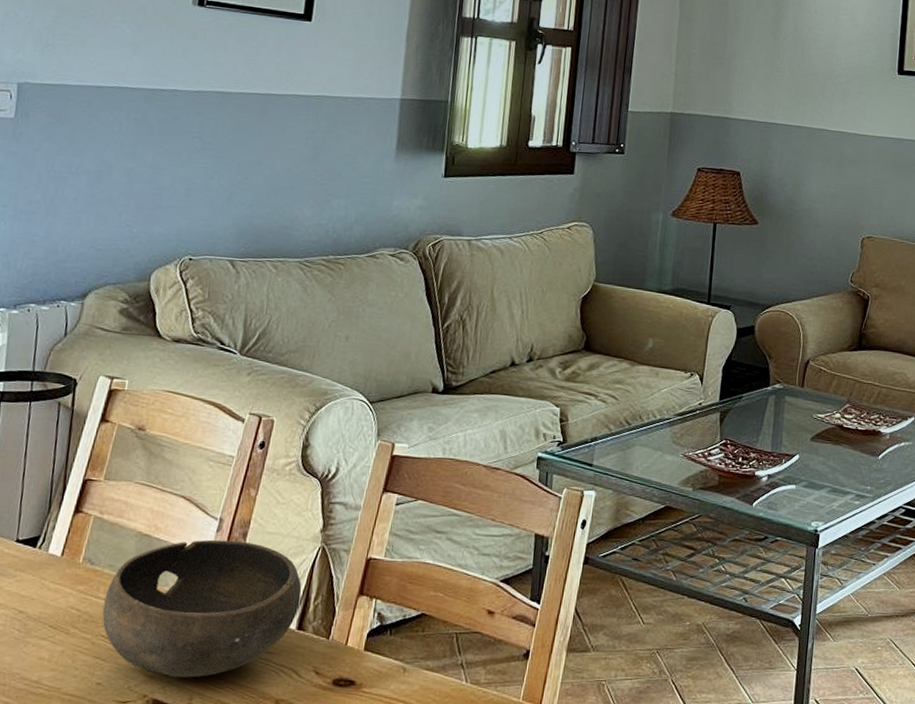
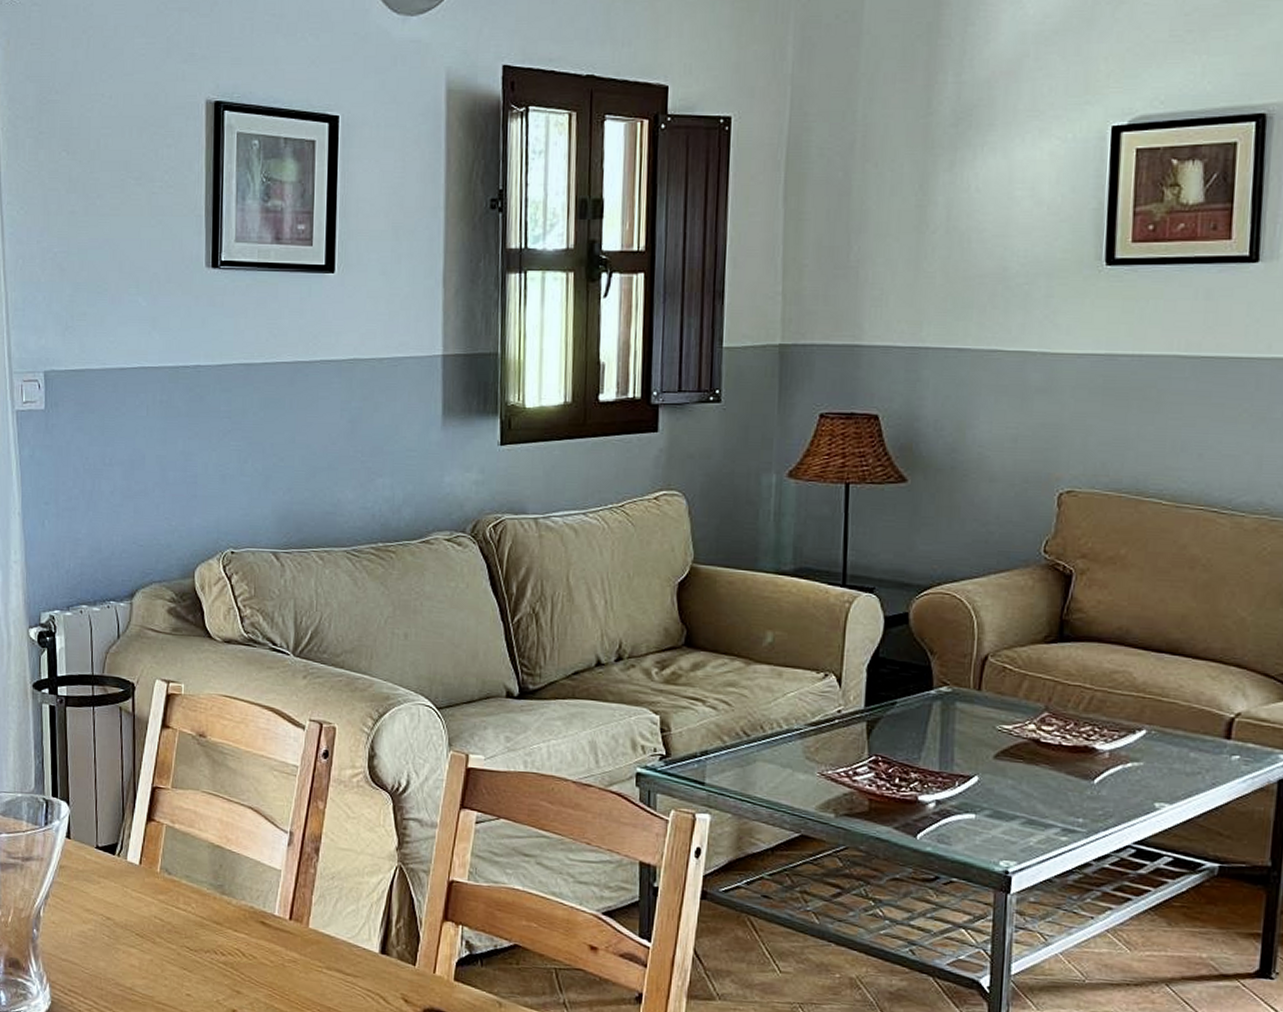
bowl: present [102,539,302,678] -> none [185,853,382,996]

